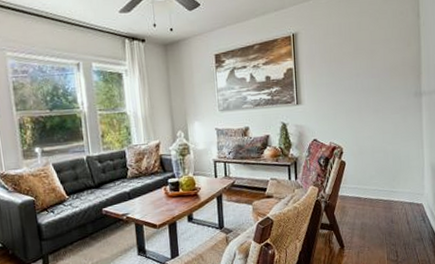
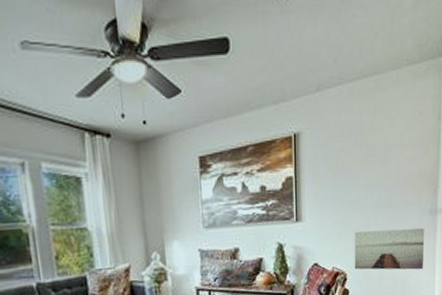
wall art: none [348,108,412,145] -> present [354,228,424,270]

